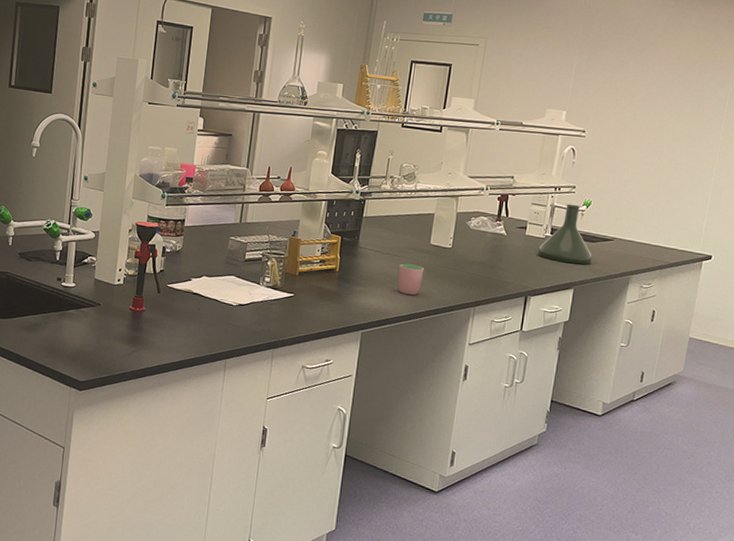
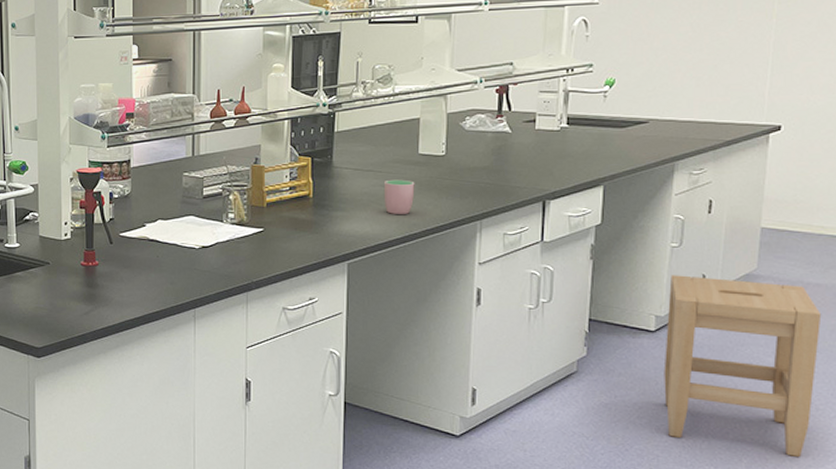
flask: present [538,203,592,265] -> none [553,86,623,156]
stool: none [602,369,727,530] -> present [663,275,822,457]

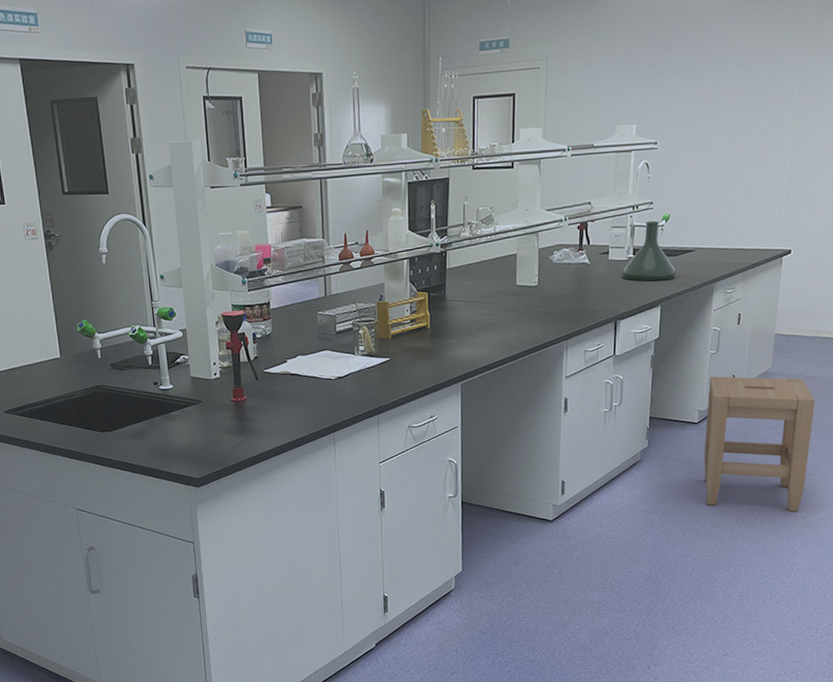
cup: present [383,179,415,214] -> none [488,308,514,339]
flask: none [553,86,623,156] -> present [623,220,676,282]

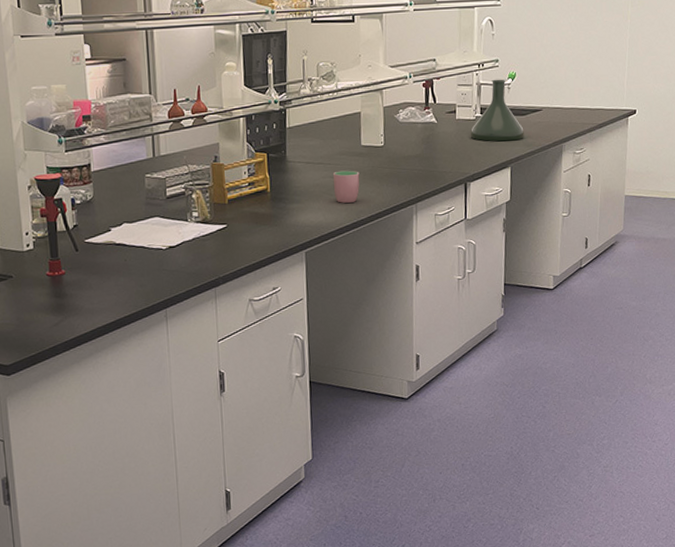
cup: none [488,308,514,339] -> present [332,170,360,203]
stool: present [704,376,815,512] -> none [560,239,668,380]

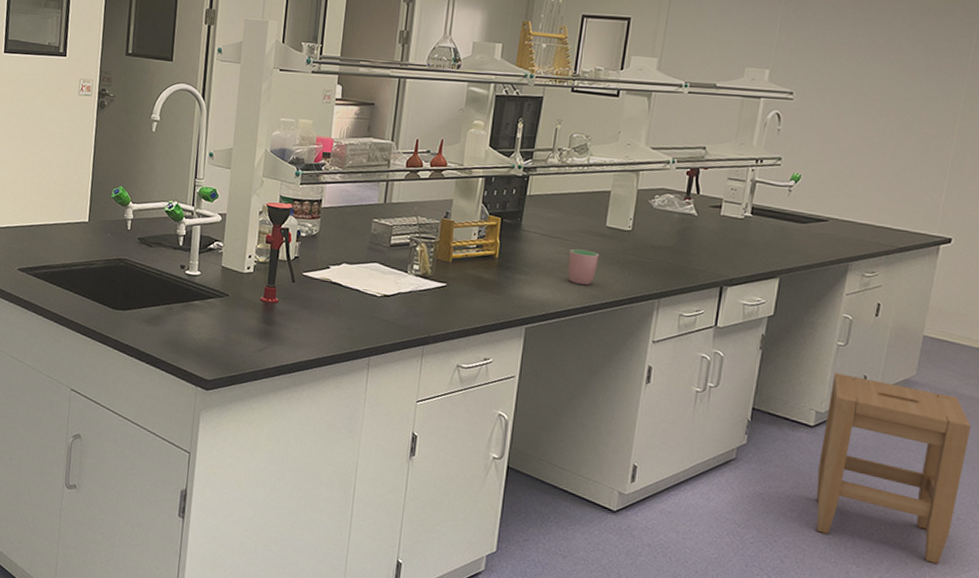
flask: present [471,79,524,142] -> none [736,178,802,250]
stool: none [560,239,668,380] -> present [816,373,972,564]

